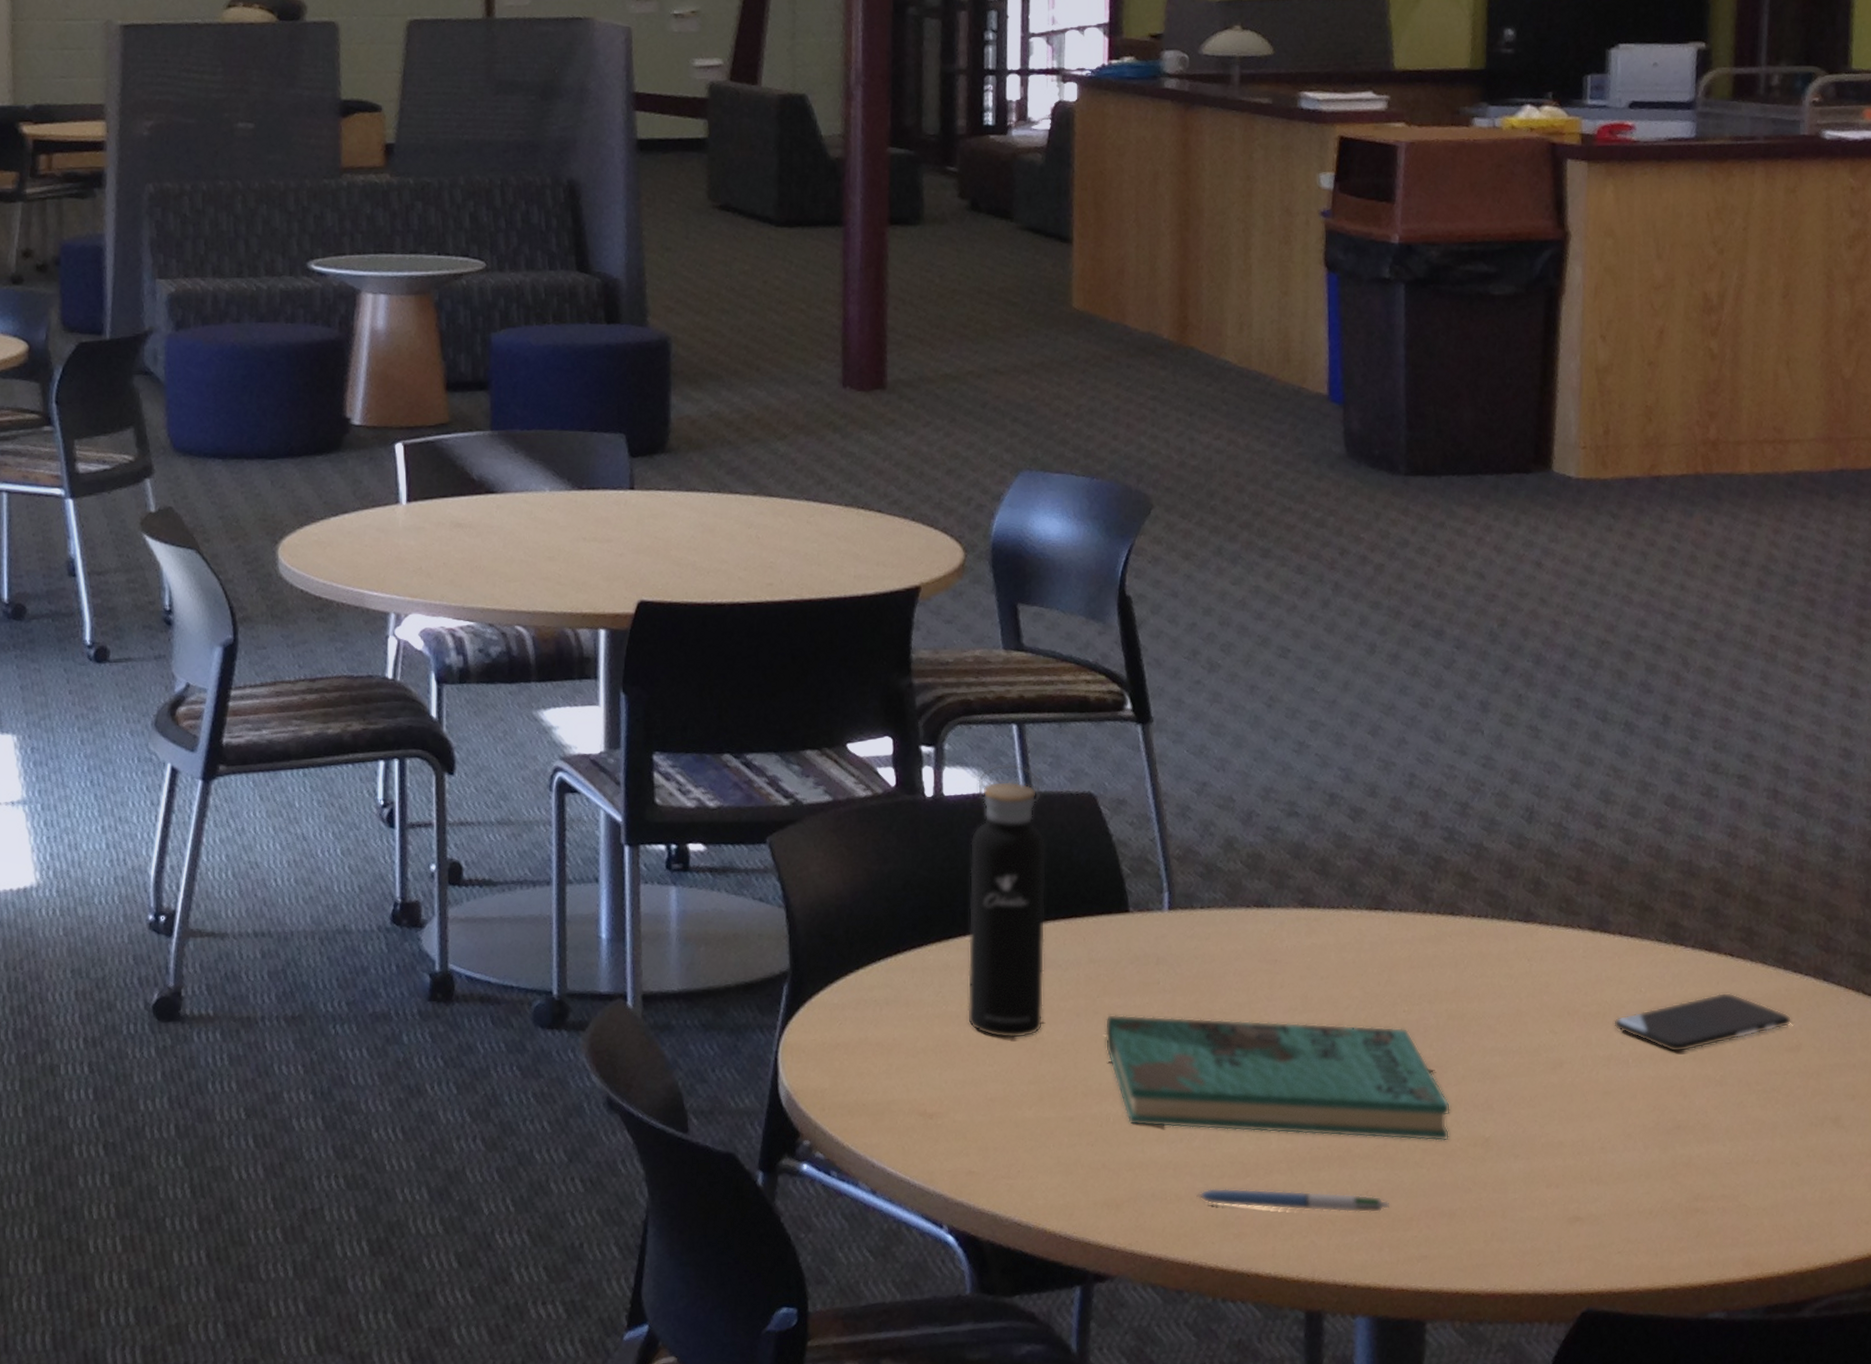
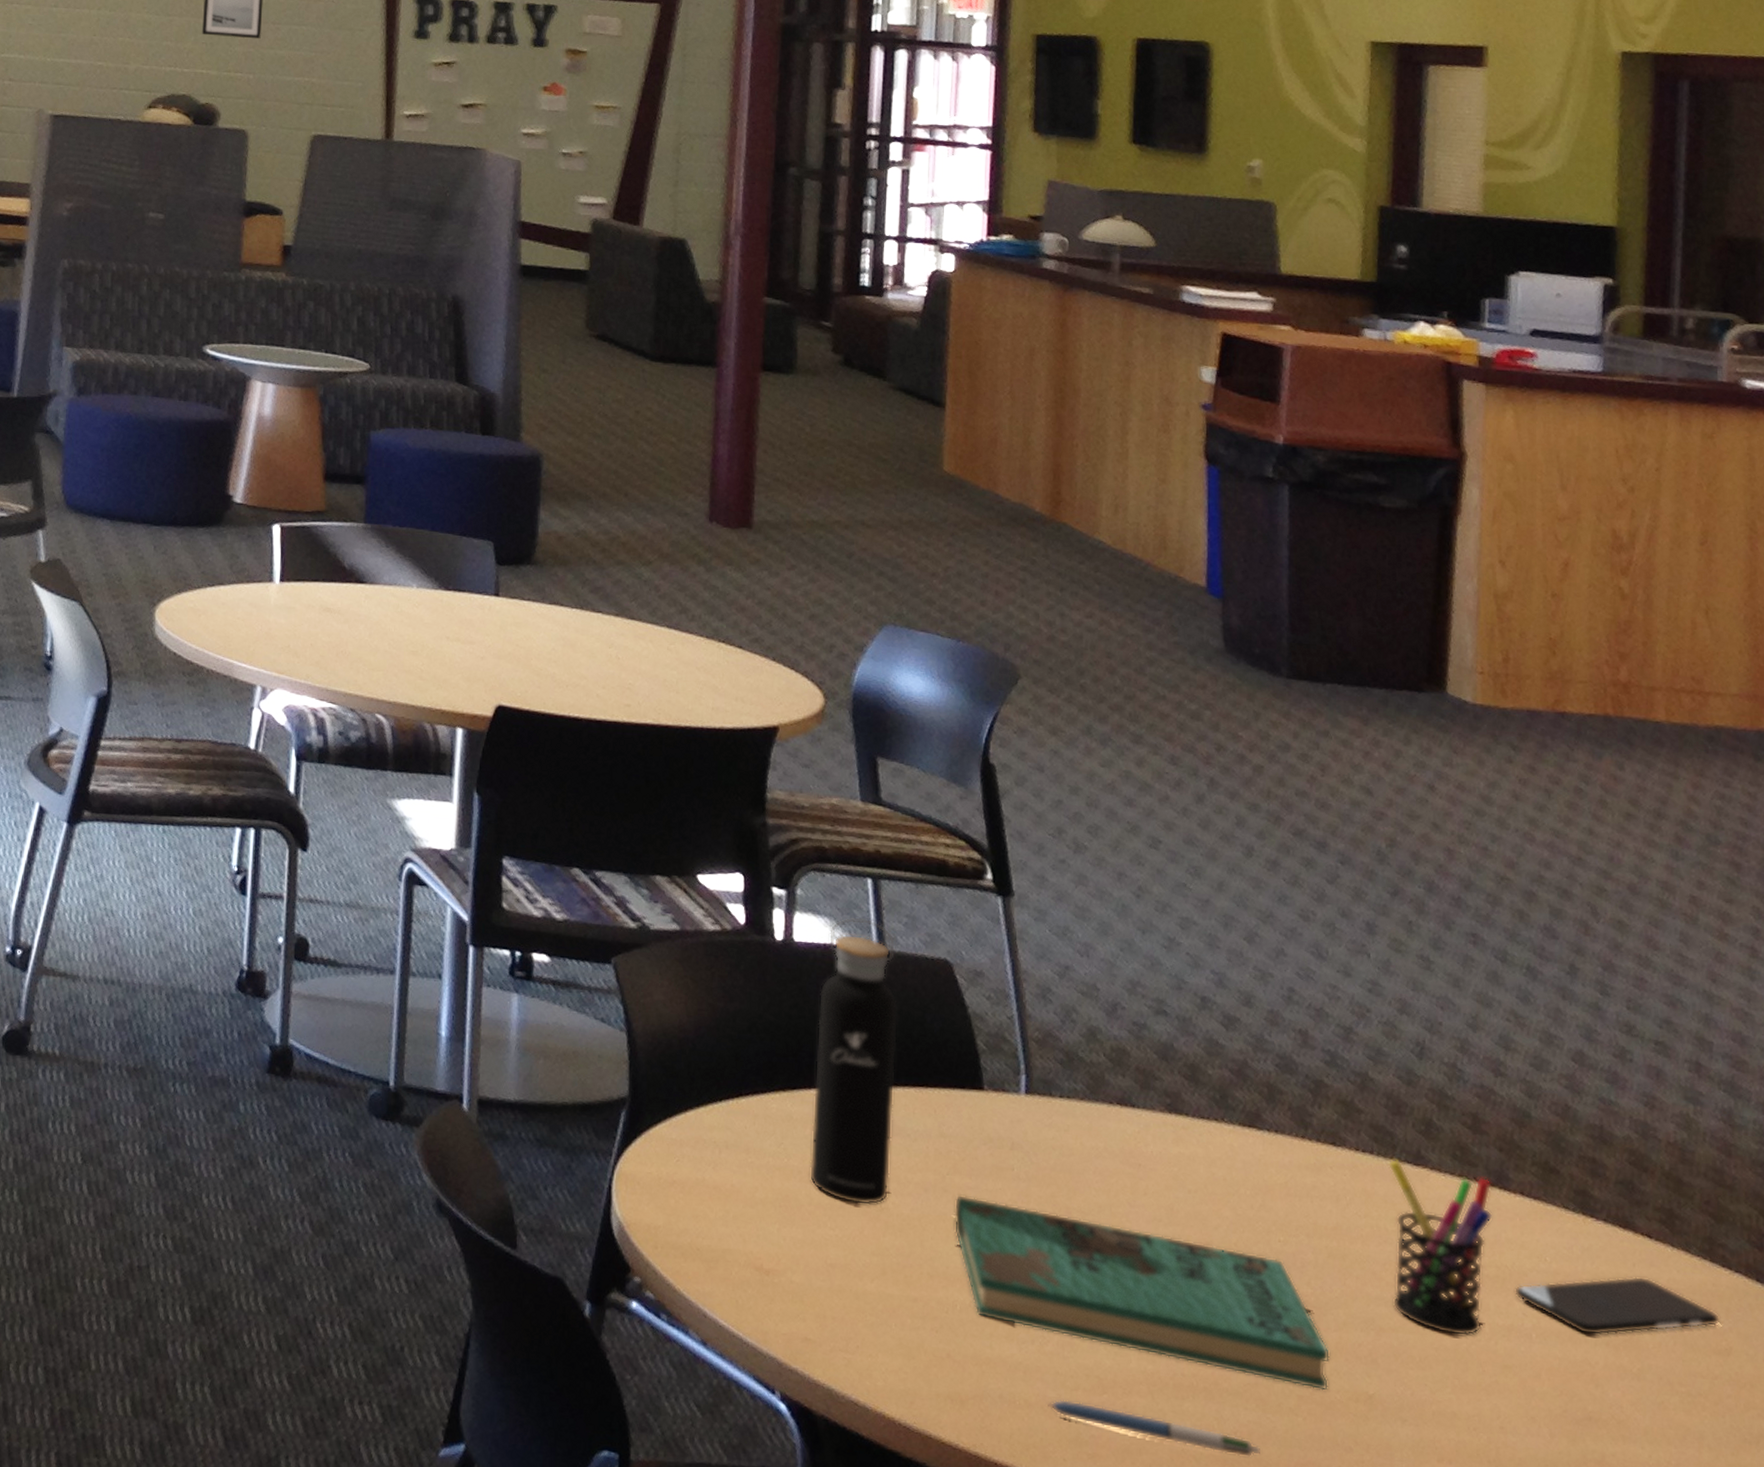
pen holder: none [1501,919,1595,1072] -> present [1387,1158,1493,1337]

